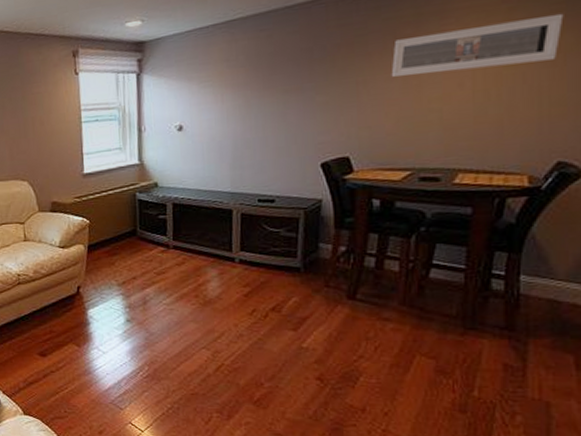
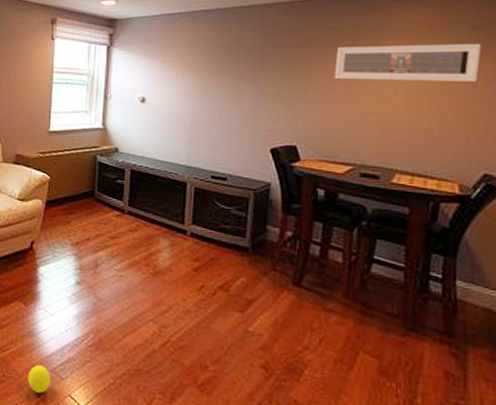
ball: none [88,400,111,424] -> present [27,365,51,393]

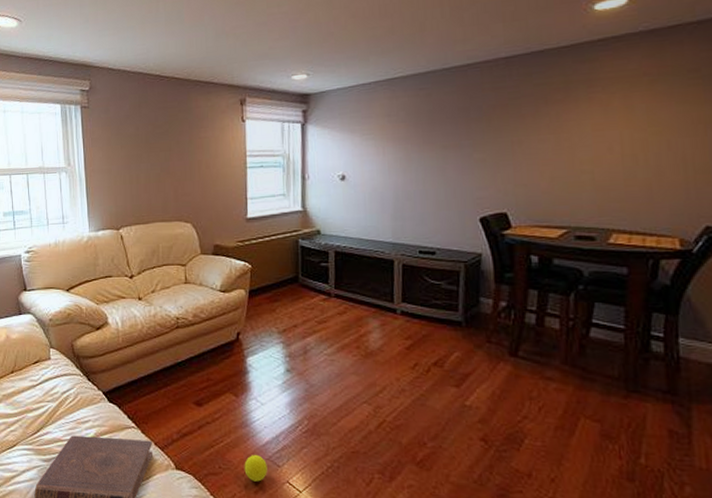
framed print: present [334,43,482,82] -> none [544,87,701,138]

